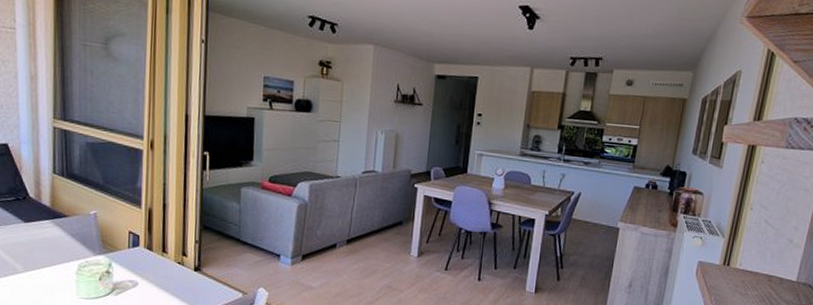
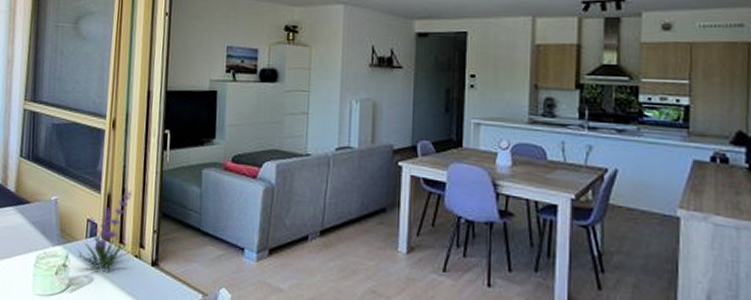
plant: none [121,205,173,276] -> present [78,190,132,271]

